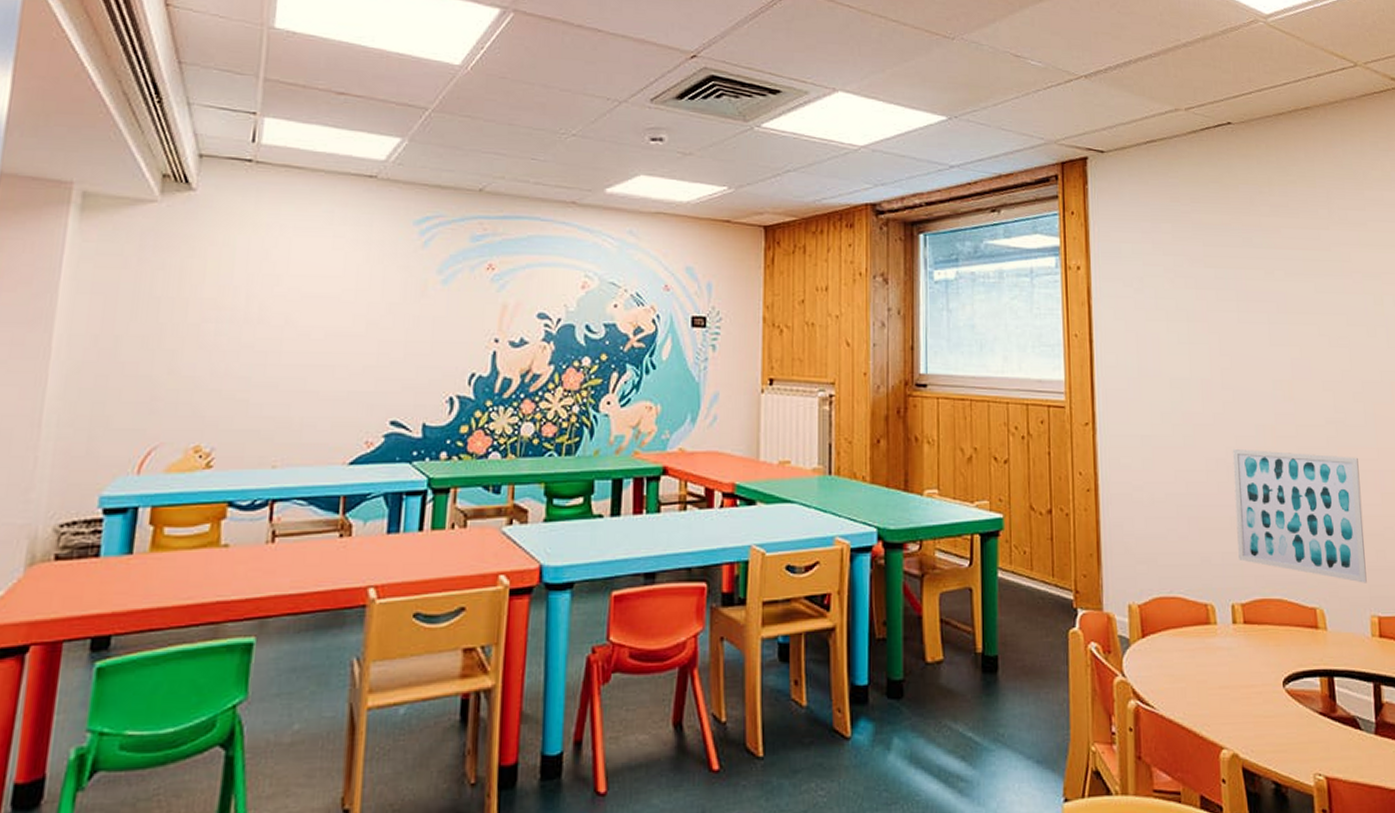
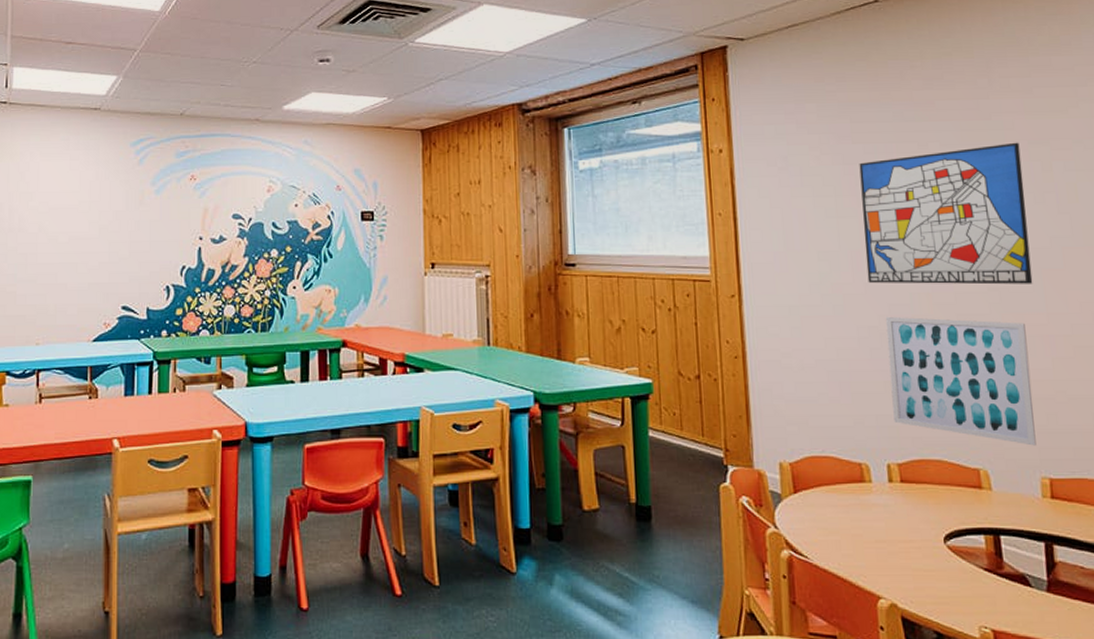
wall art: none [1210,274,1366,418] -> present [859,142,1033,285]

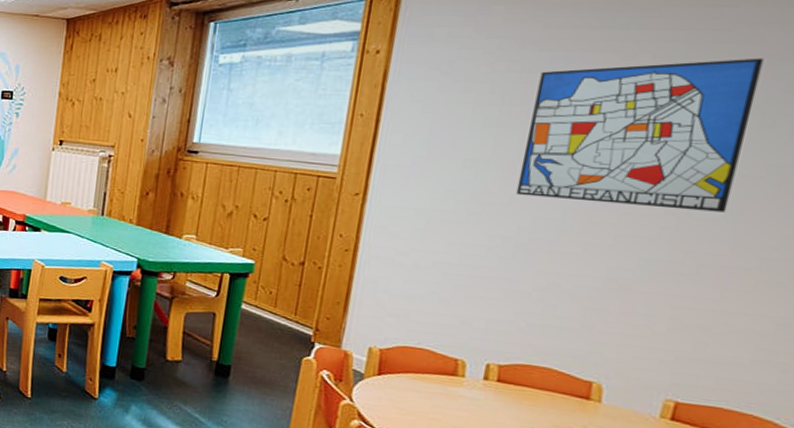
wall art: present [885,316,1036,446] -> none [506,228,700,370]

